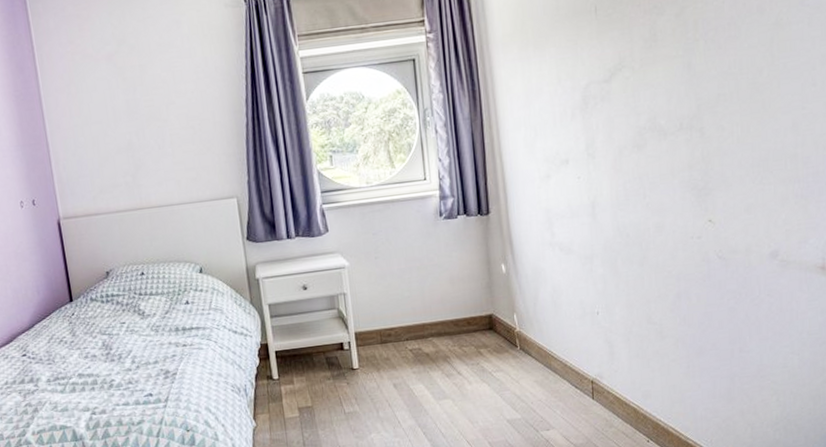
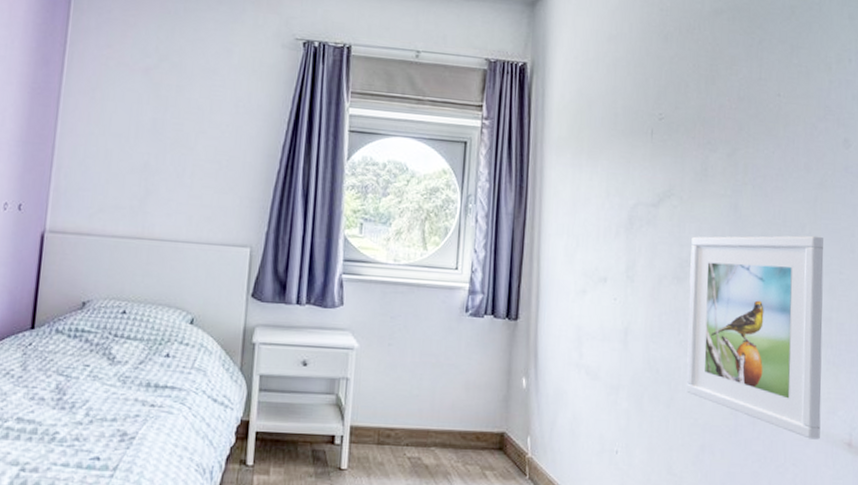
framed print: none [647,76,793,270] -> present [686,235,824,440]

